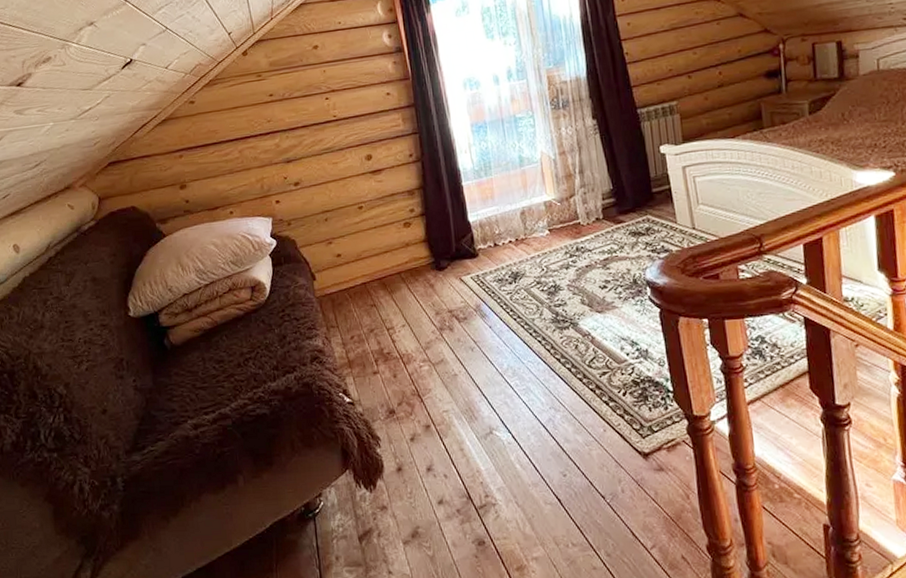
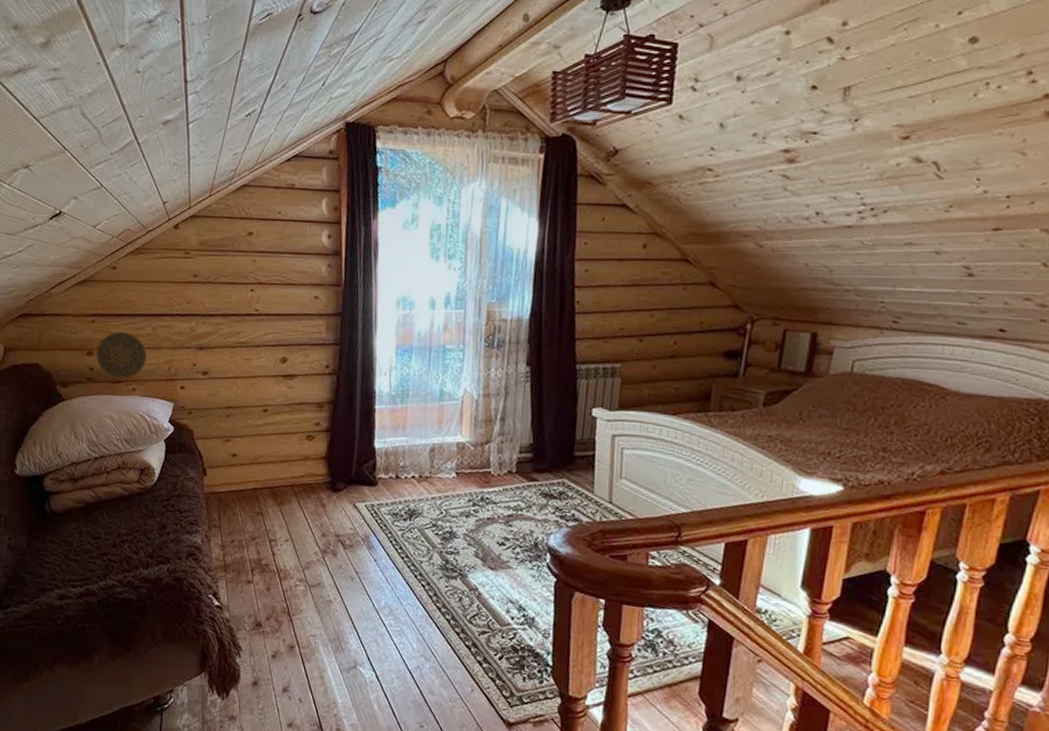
decorative plate: none [188,160,239,206] -> present [96,332,147,379]

